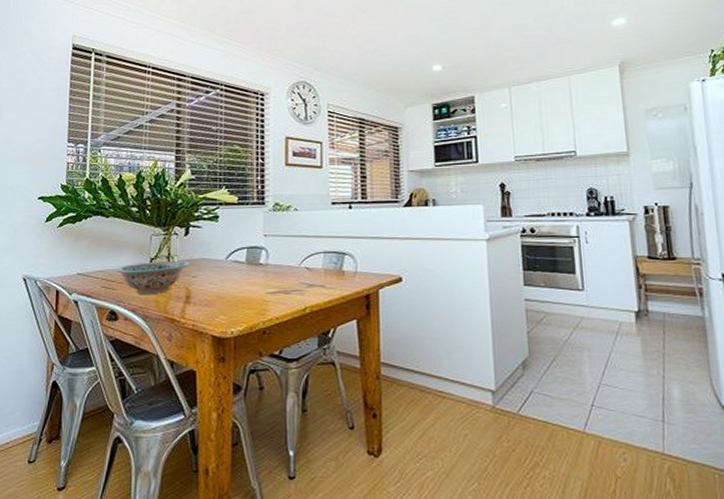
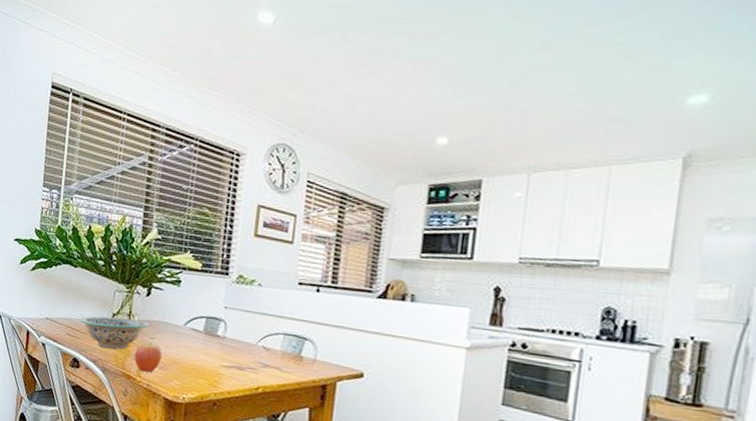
fruit: none [176,282,205,312] -> present [134,343,162,373]

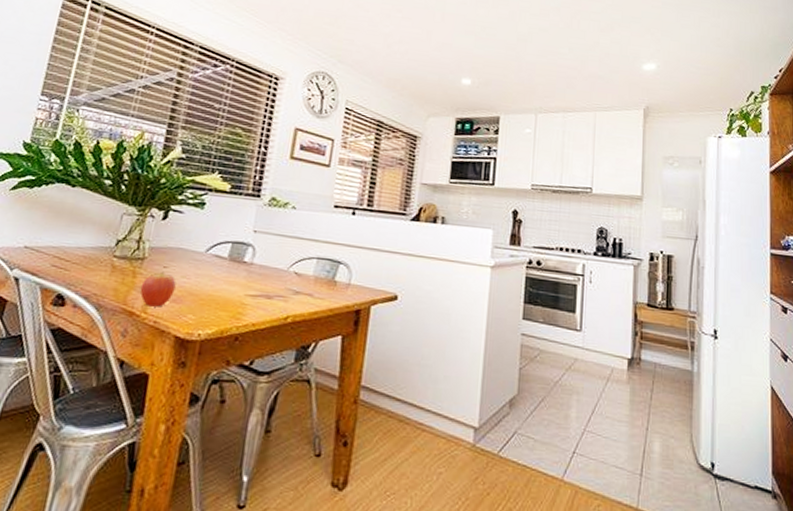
decorative bowl: present [79,316,150,350] -> none [71,243,163,282]

